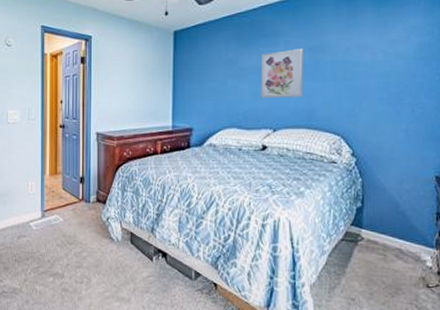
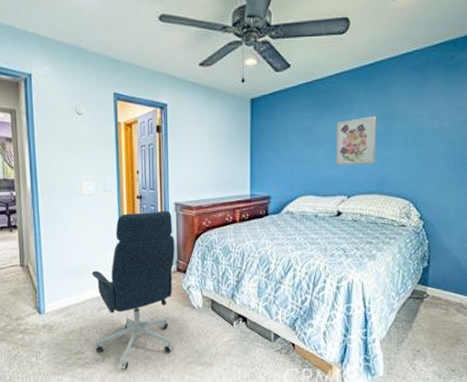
office chair: none [13,139,95,302] -> present [91,210,175,371]

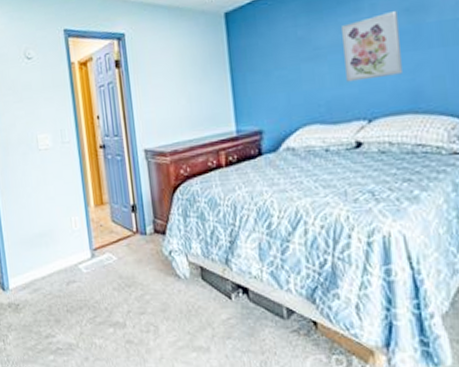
office chair: present [91,210,175,371] -> none [56,159,158,358]

